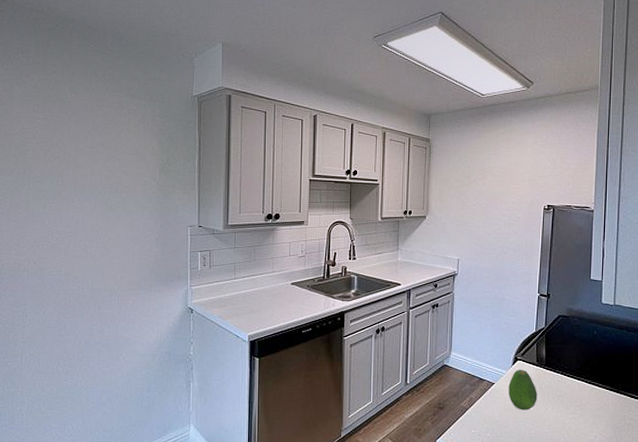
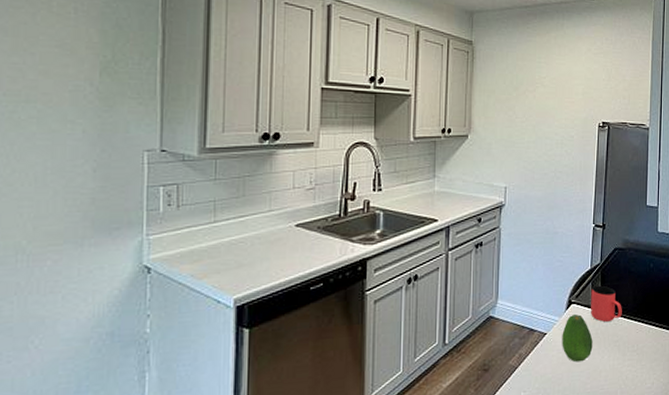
cup: none [536,346,566,378] -> present [591,285,622,322]

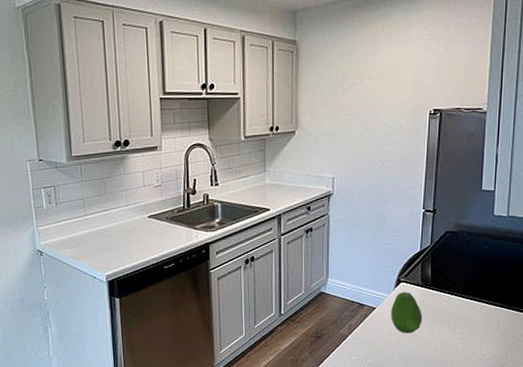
cup: present [591,285,622,322] -> none [420,266,453,299]

